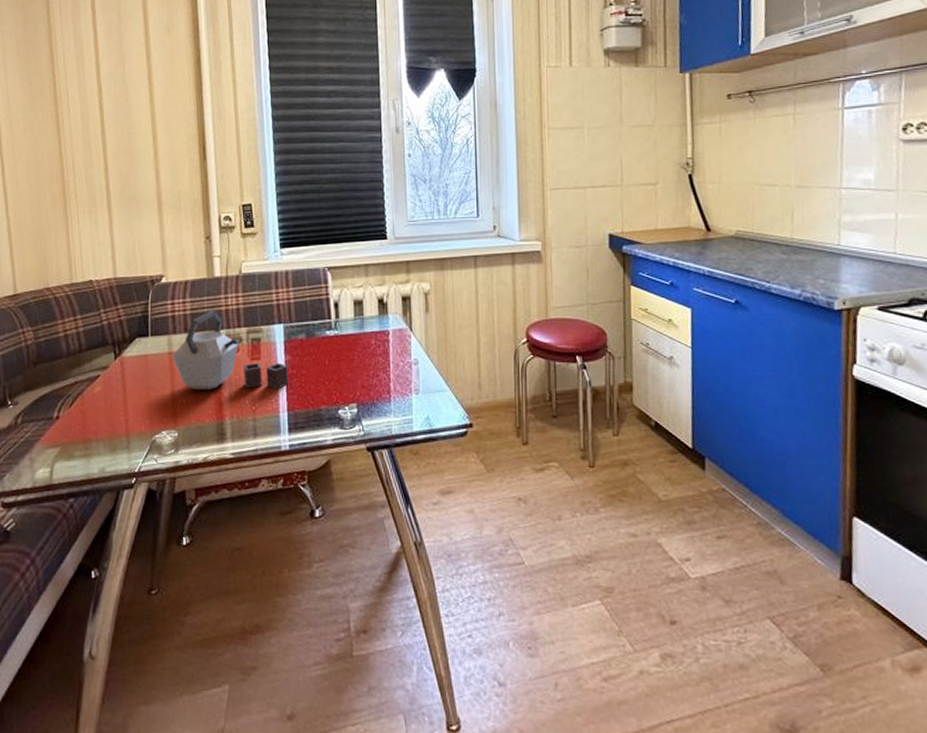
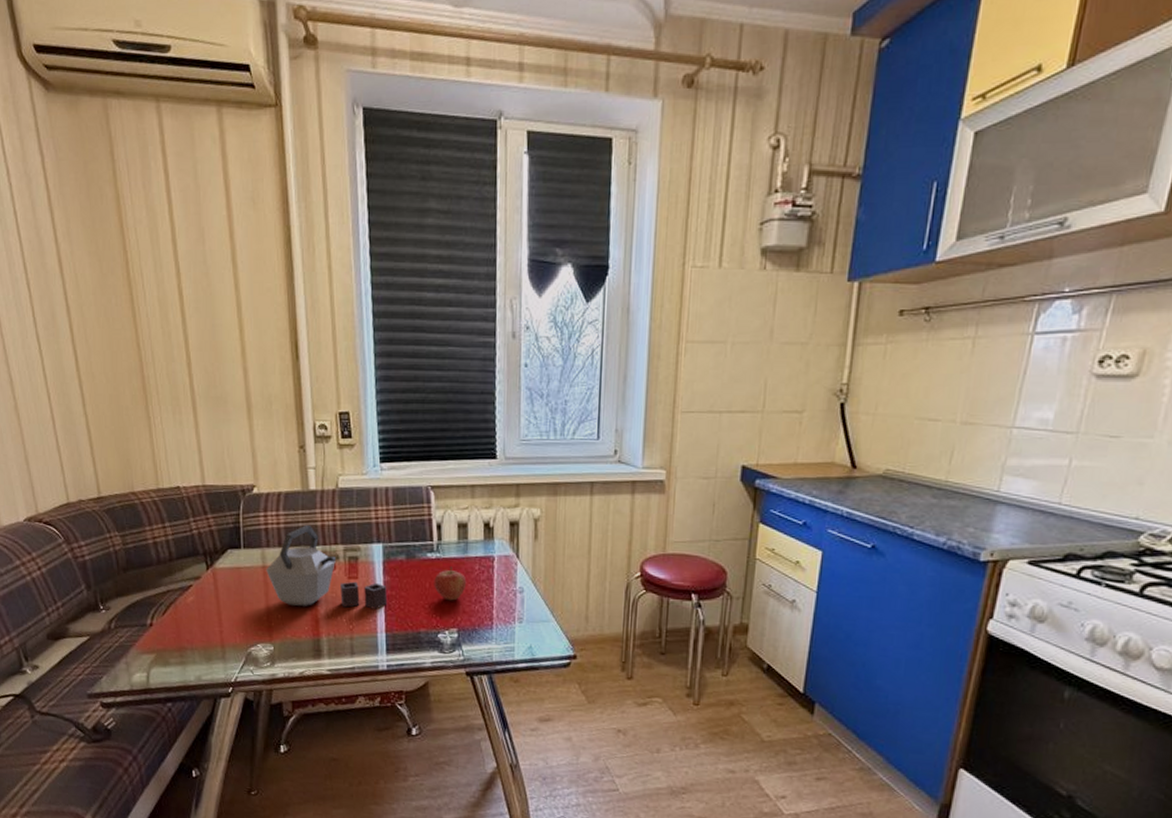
apple: none [333,342,364,376] -> present [434,566,467,601]

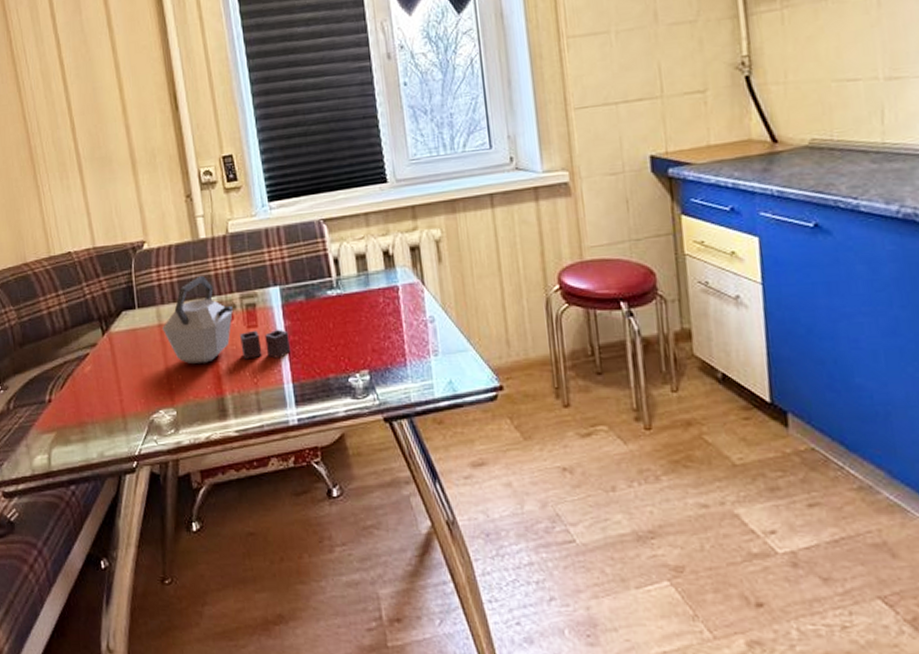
apple: present [434,566,467,601] -> none [337,302,373,340]

